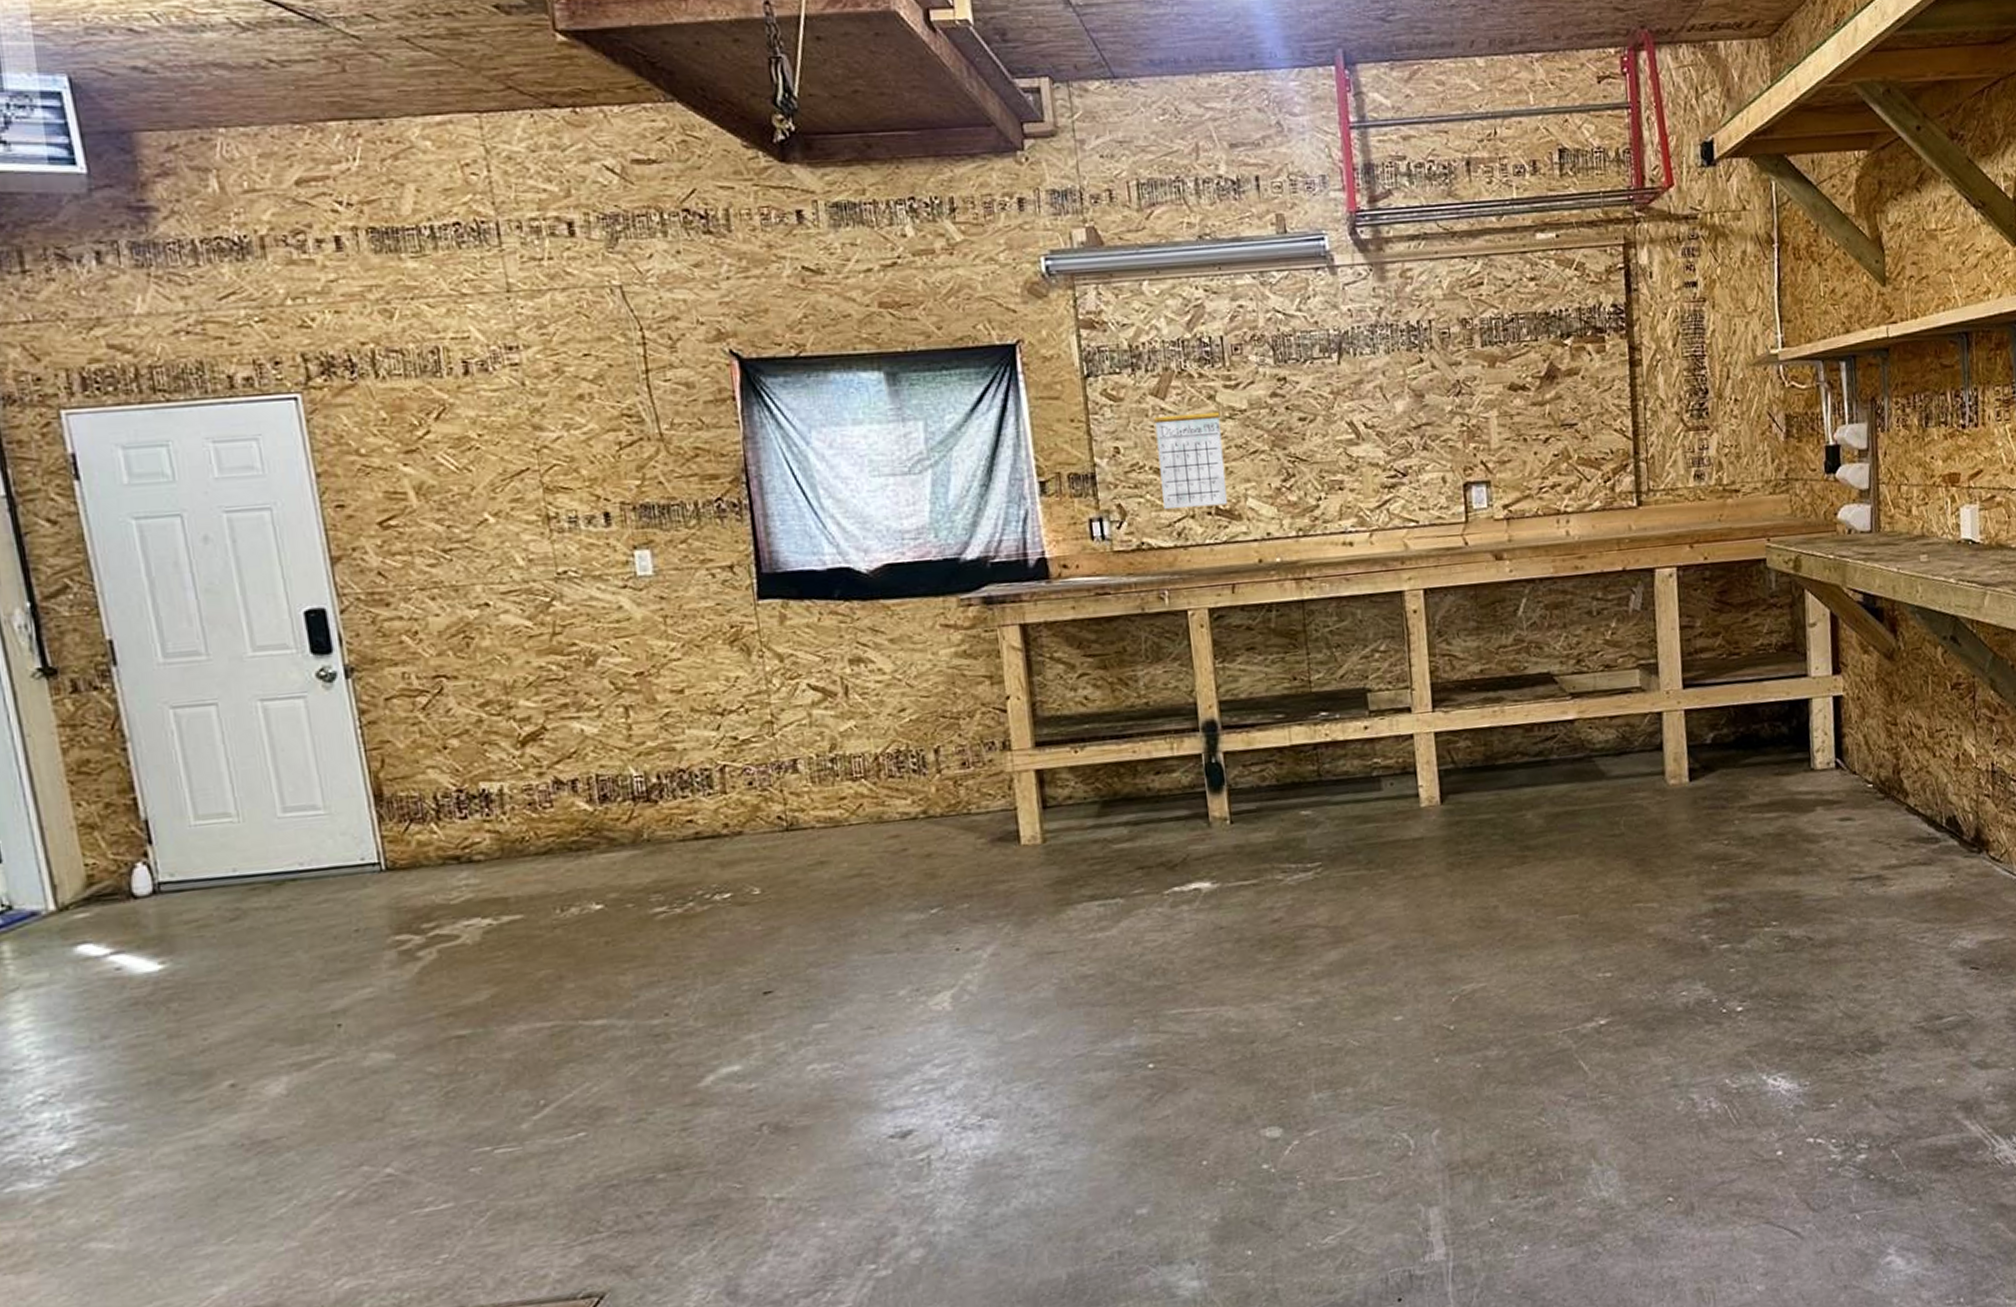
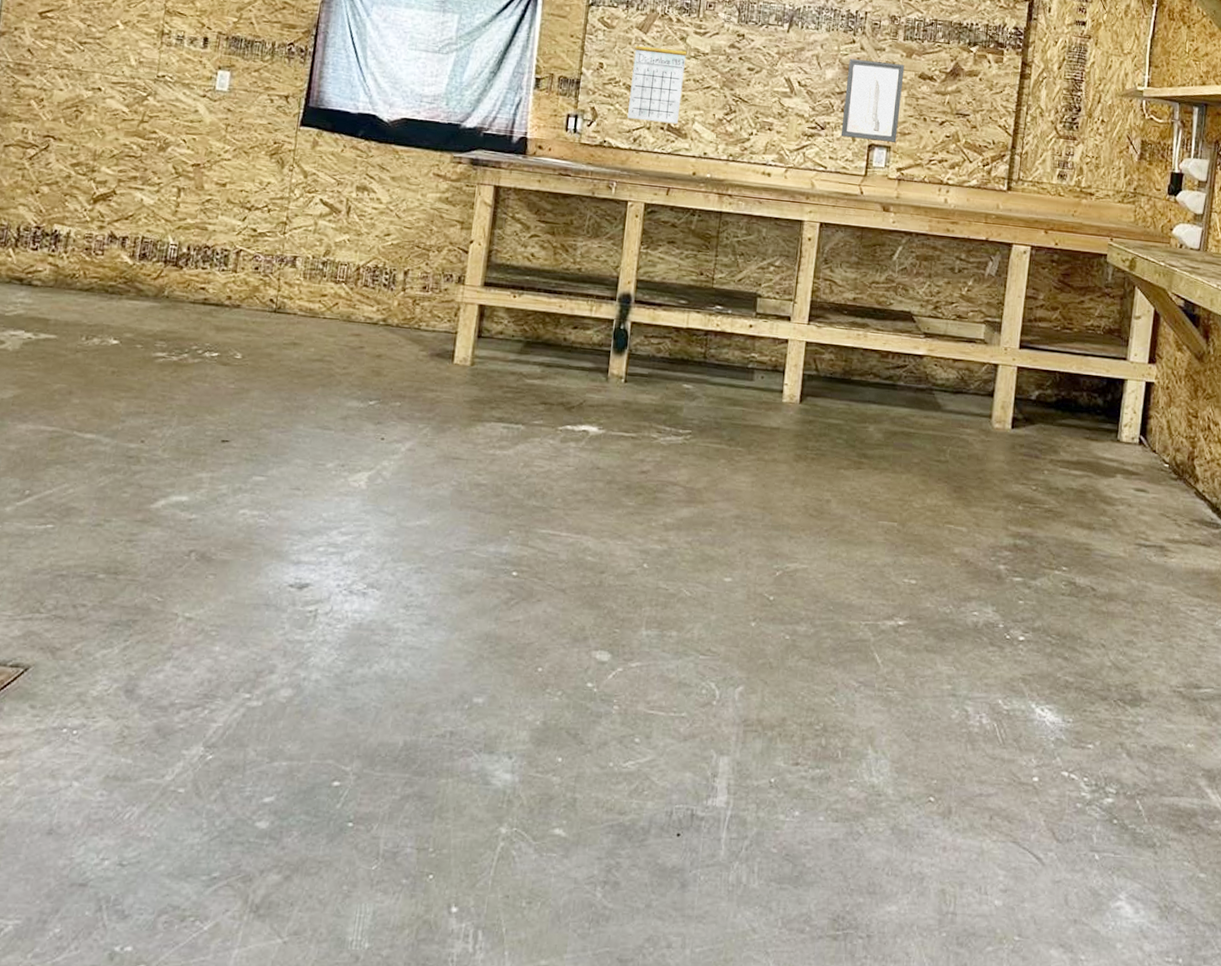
wall art: none [1420,377,1496,480] -> present [840,58,905,143]

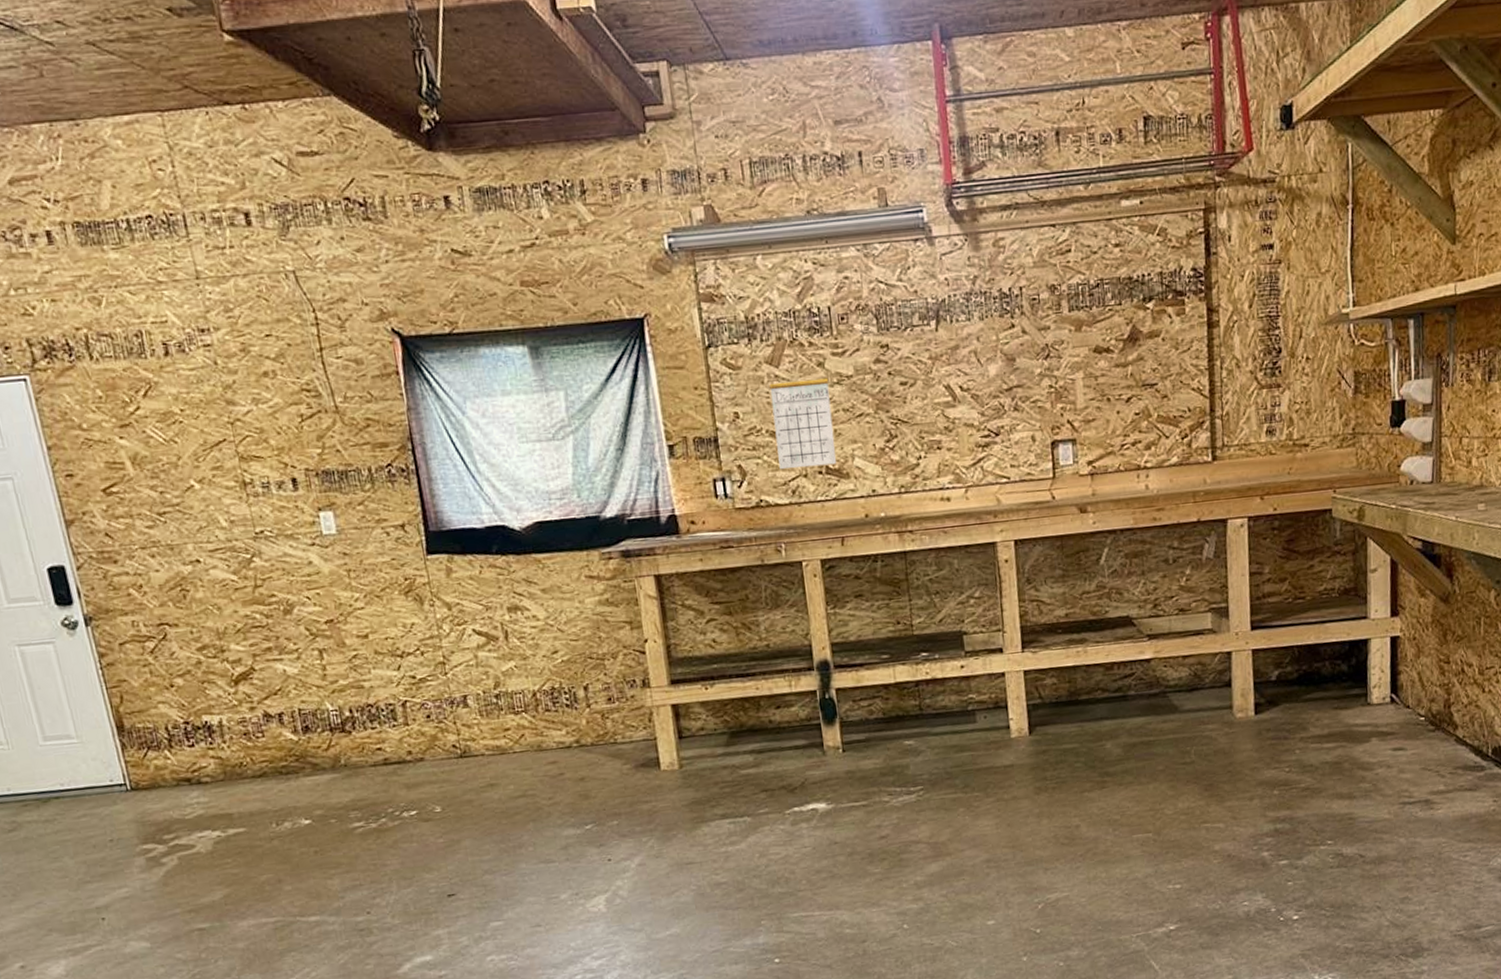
wall art: present [840,58,905,143] -> none [1012,341,1082,439]

